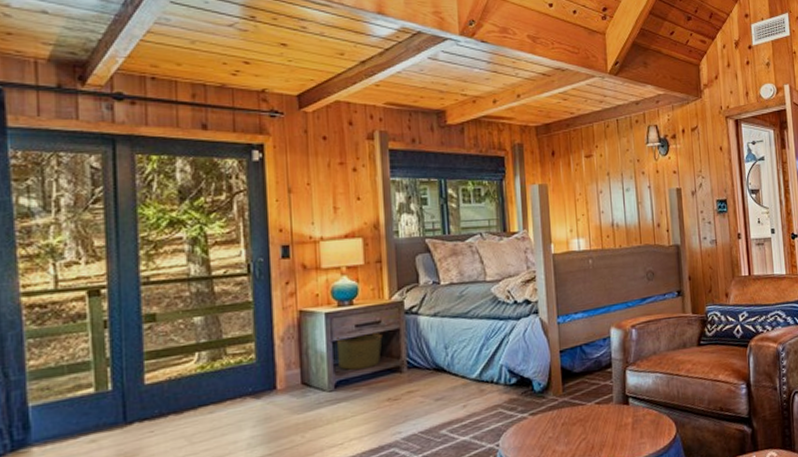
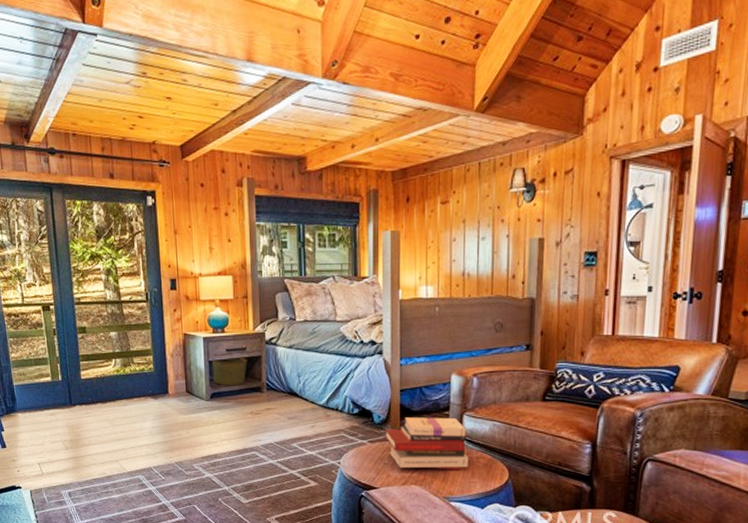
books: none [547,374,636,440] -> present [385,417,468,470]

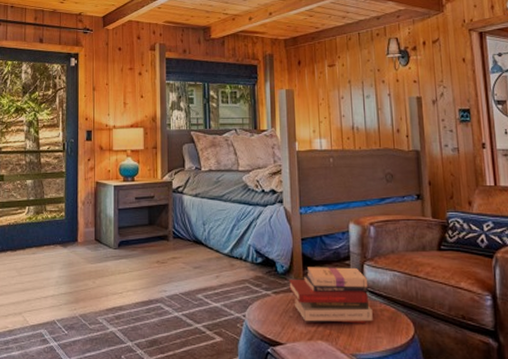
basket: present [211,357,247,386] -> none [121,205,155,235]

